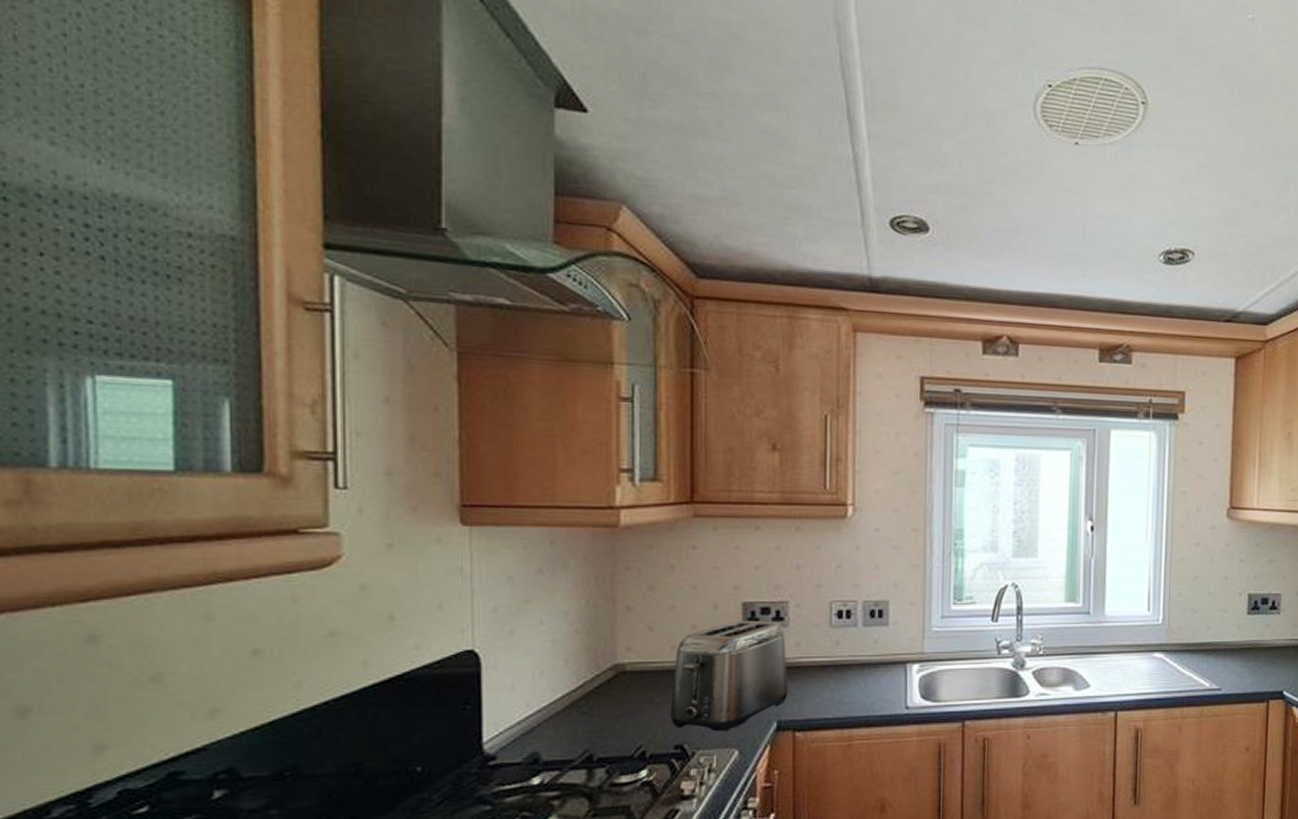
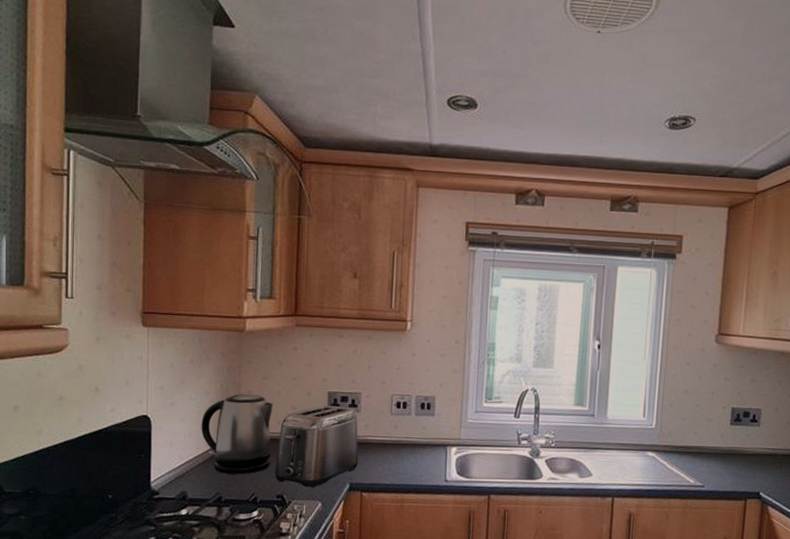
kettle: none [558,611,665,723] -> present [201,393,274,475]

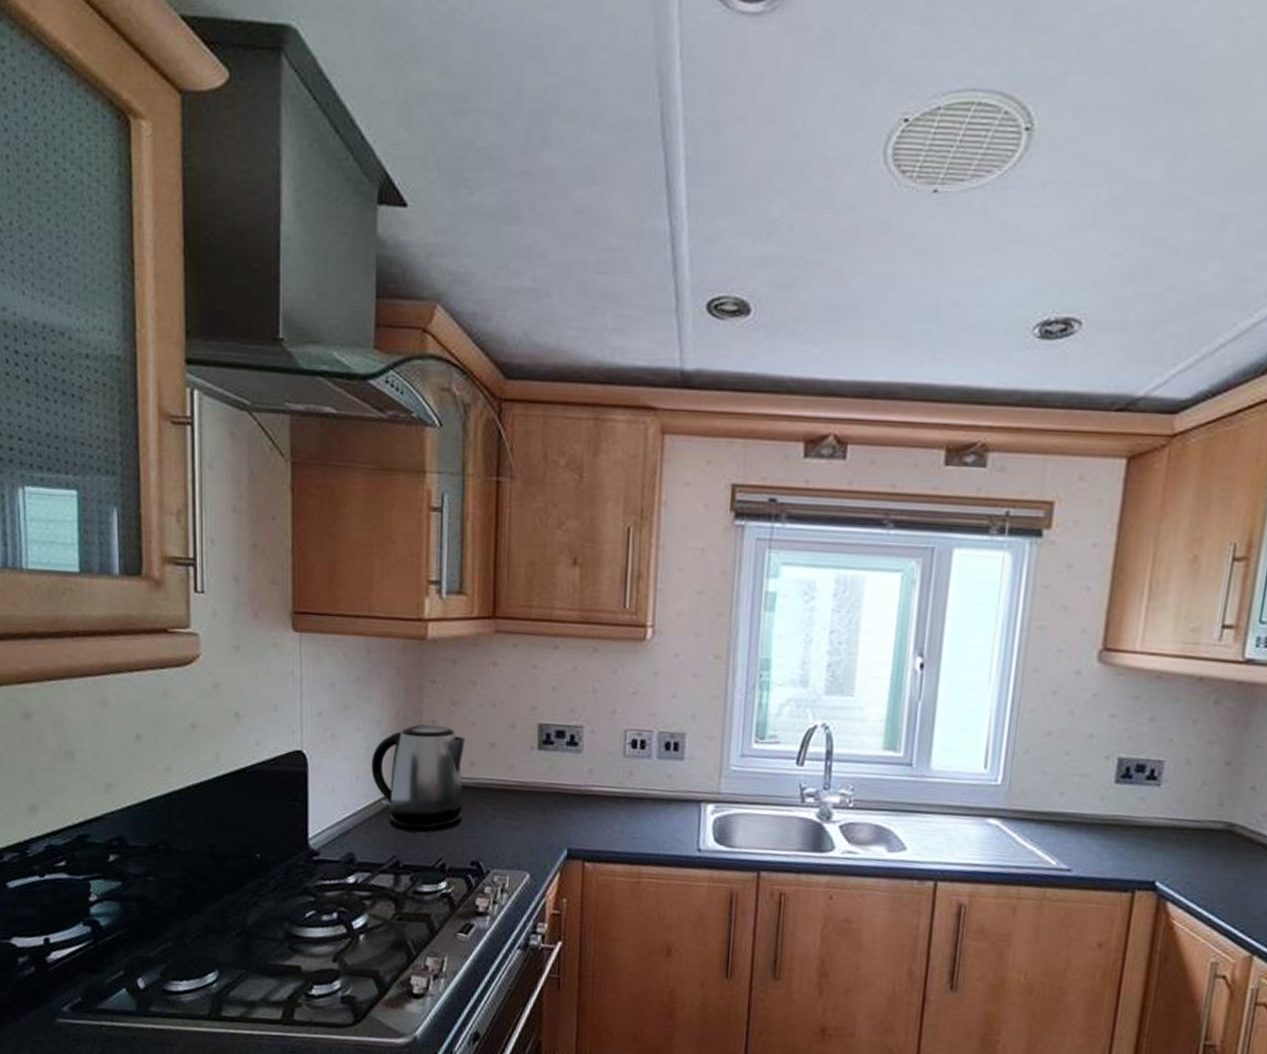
toaster: present [275,405,359,488] -> none [468,742,580,854]

